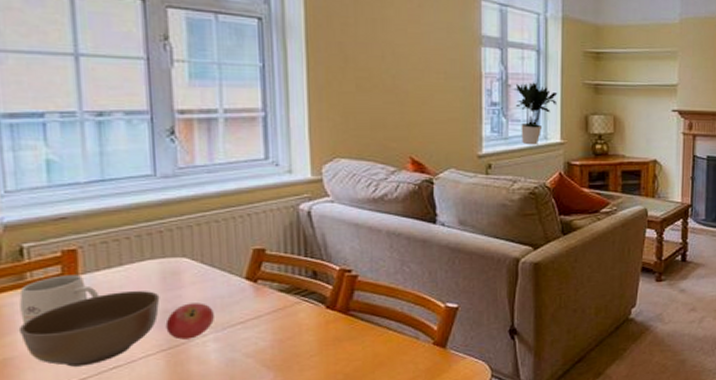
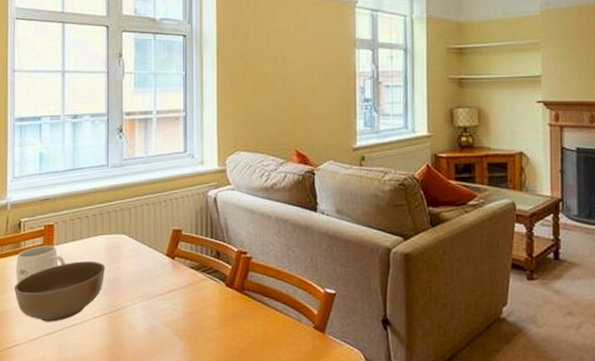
fruit: present [165,303,214,340] -> none [108,274,142,306]
potted plant: present [515,82,558,145] -> none [385,79,424,138]

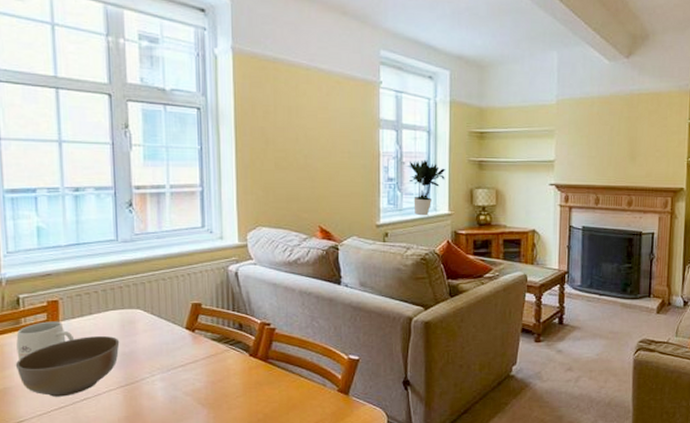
potted plant: none [385,79,424,138] -> present [408,159,446,216]

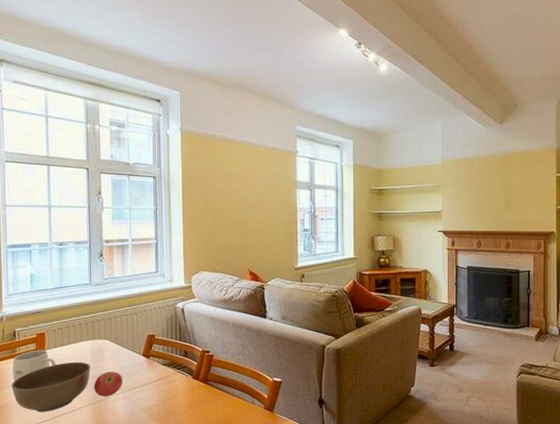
fruit: none [124,348,161,378] -> present [94,371,123,397]
potted plant: present [408,159,446,216] -> none [320,213,351,260]

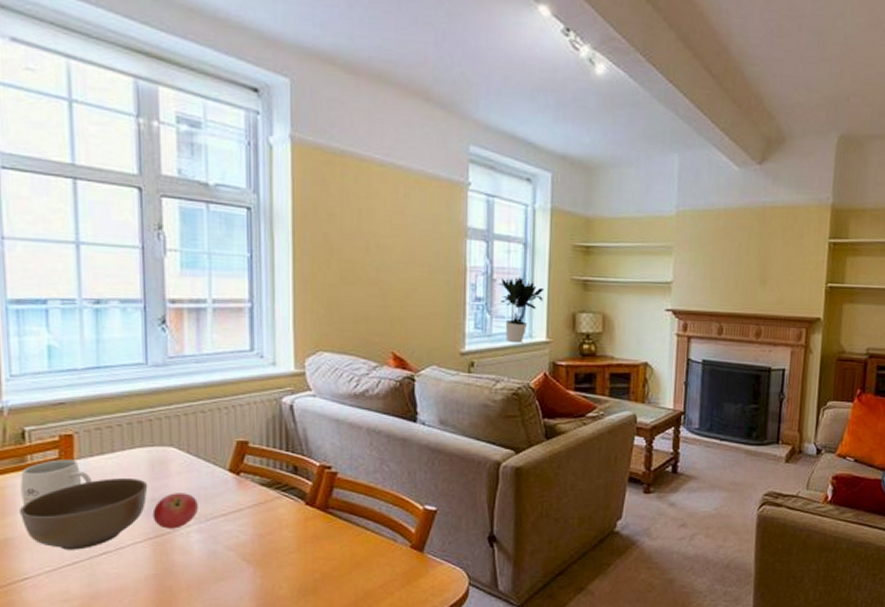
potted plant: none [320,213,351,260] -> present [500,277,545,344]

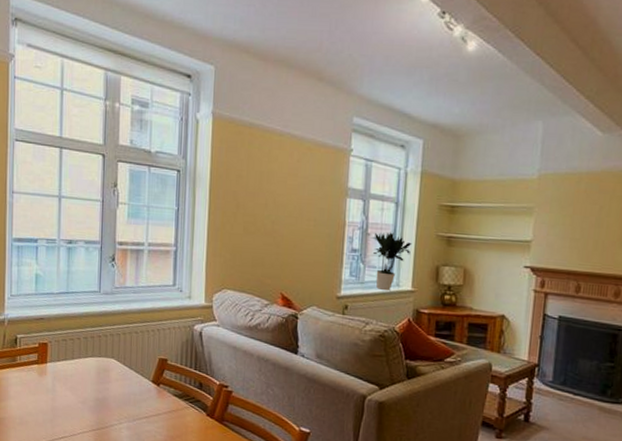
bowl: present [18,478,148,550] -> none [9,379,95,433]
mug: present [20,459,93,506] -> none [12,361,58,394]
fruit: present [152,493,198,529] -> none [96,395,128,425]

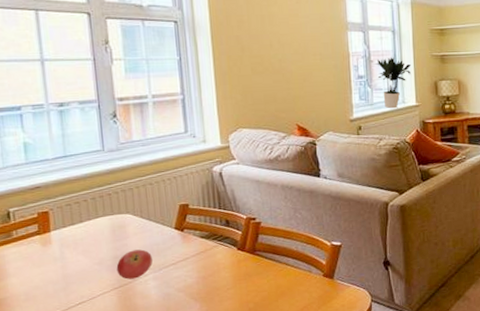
fruit: none [96,395,128,425] -> present [116,249,153,280]

